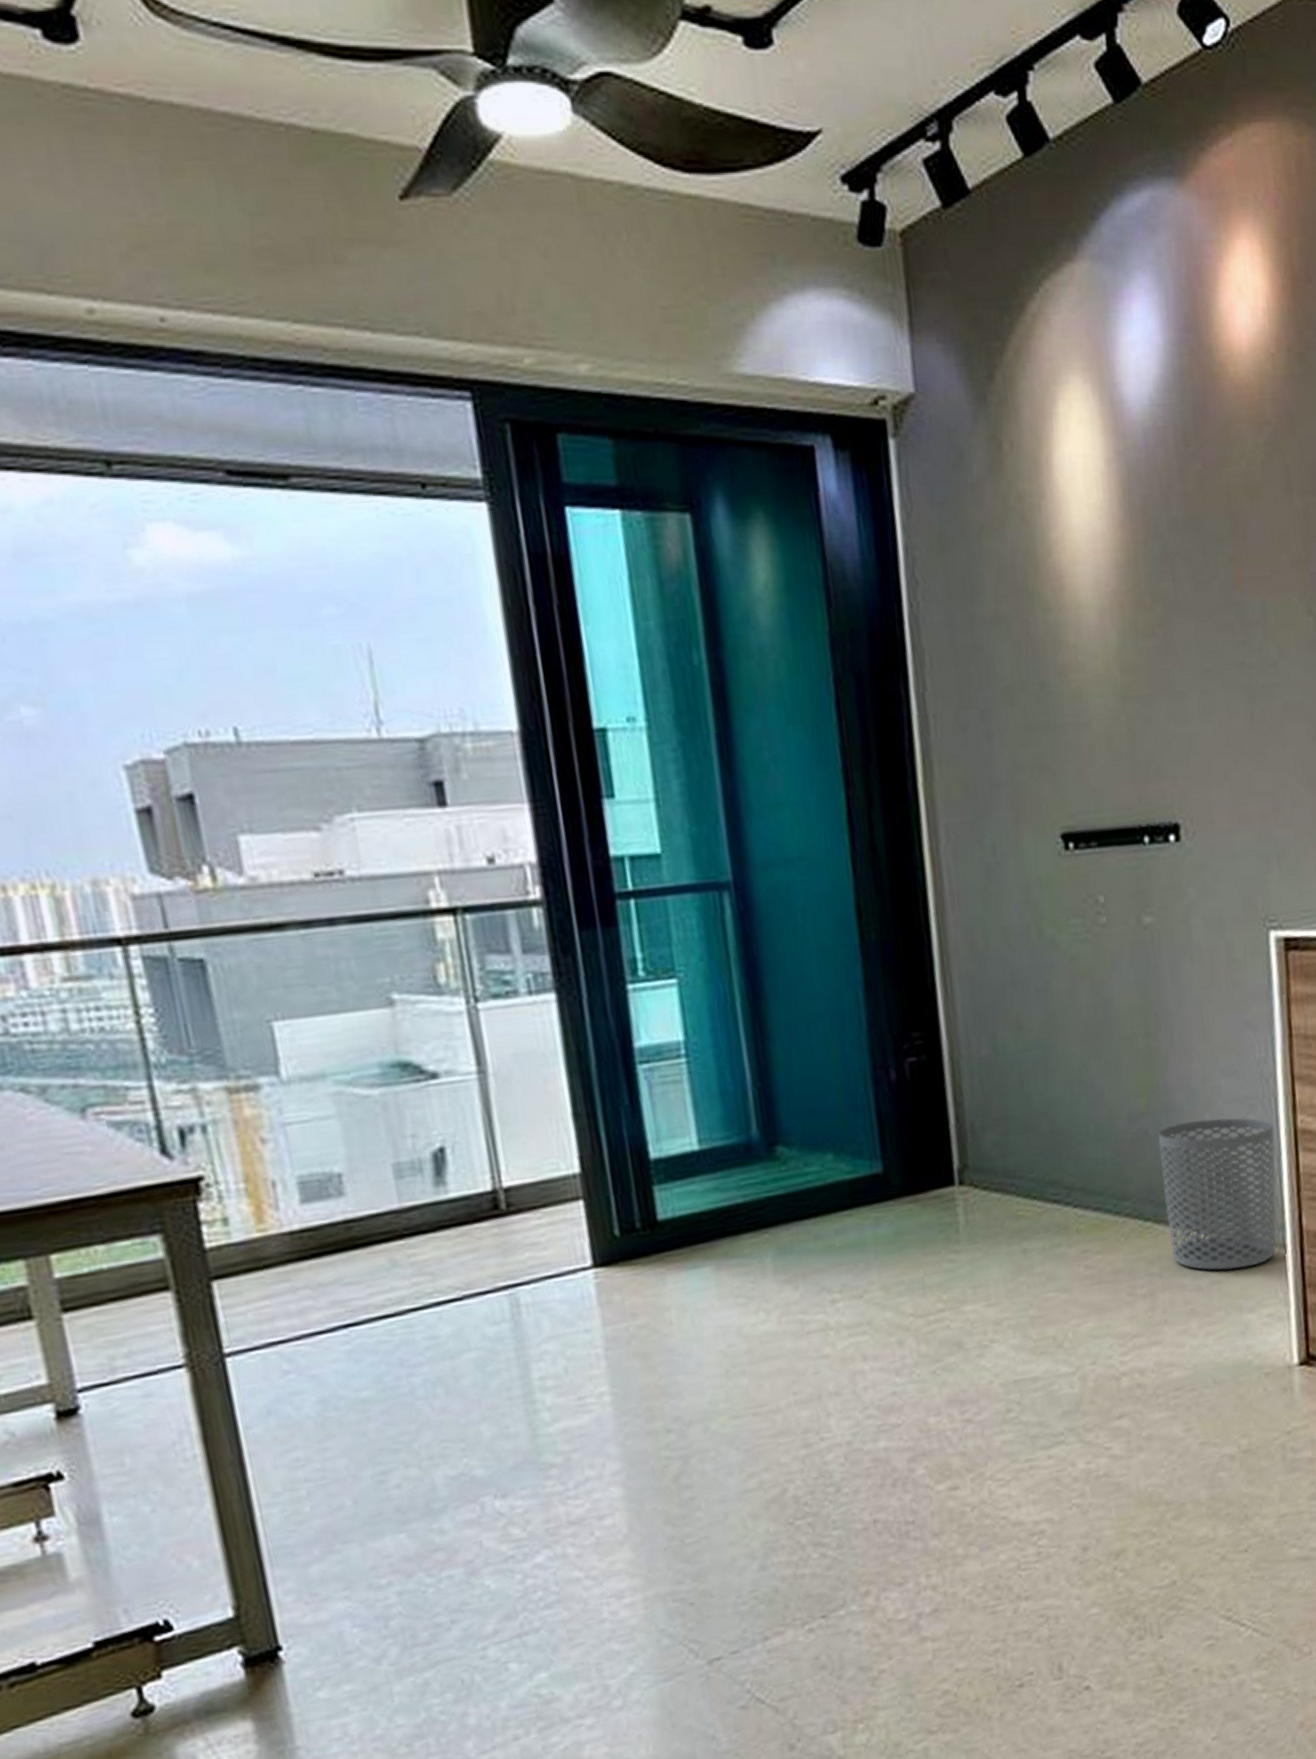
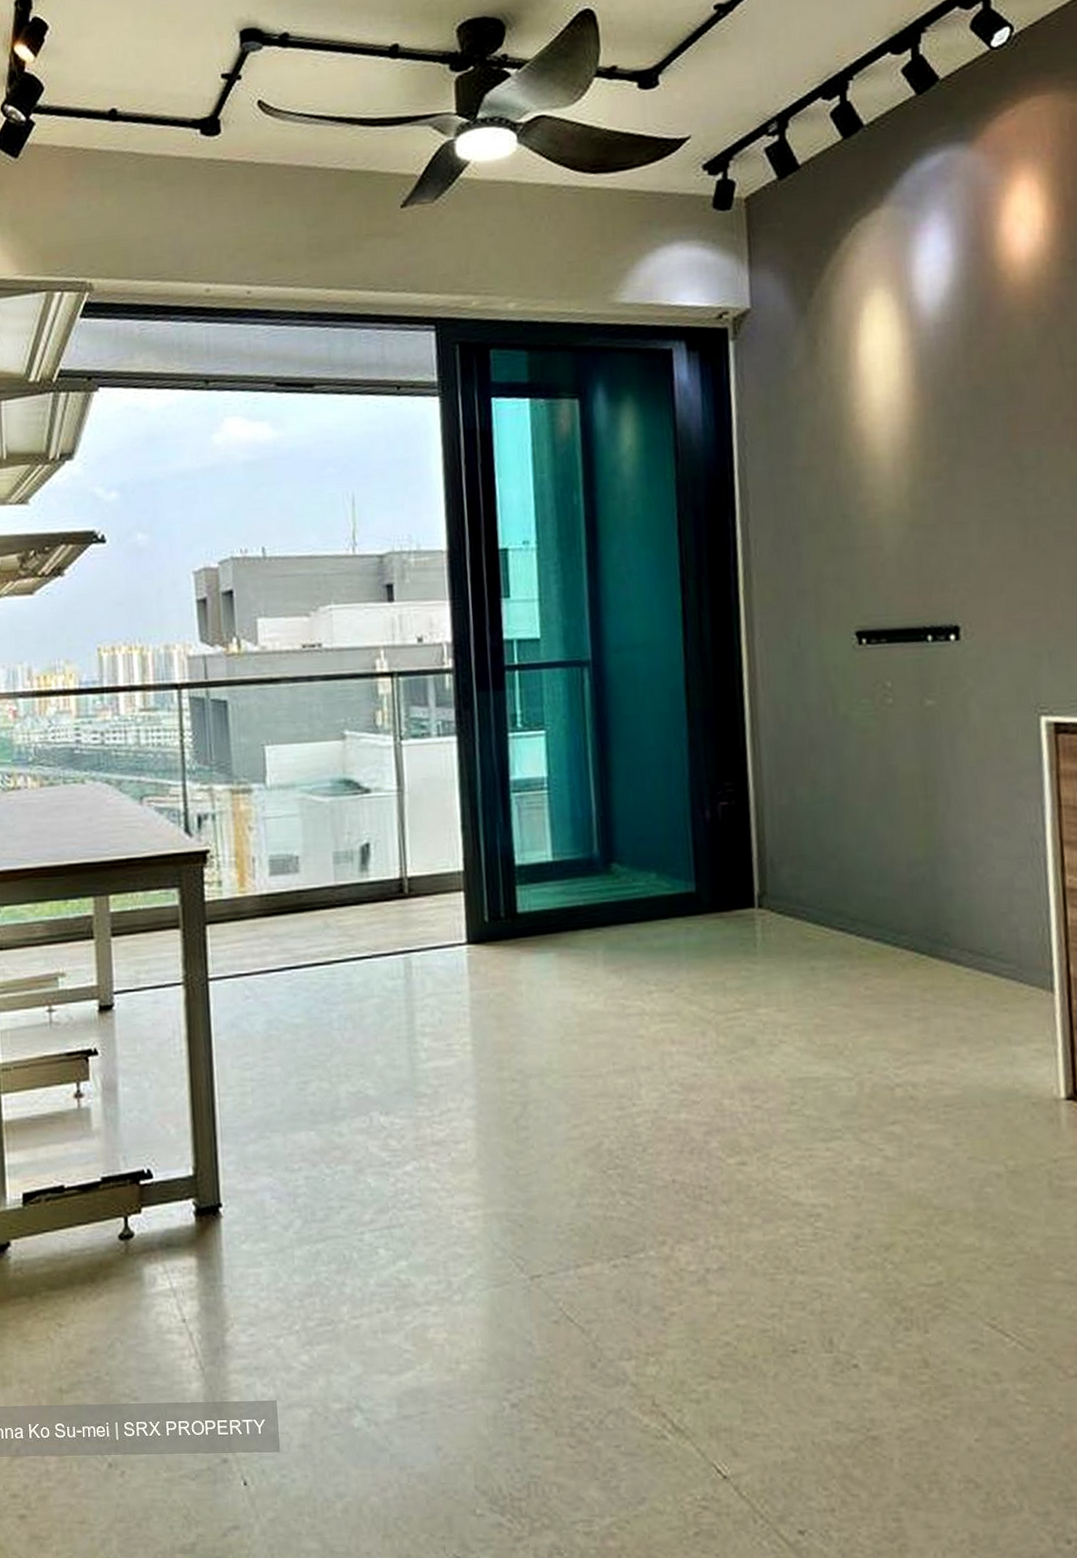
waste bin: present [1158,1118,1276,1270] -> none [934,871,1044,1006]

